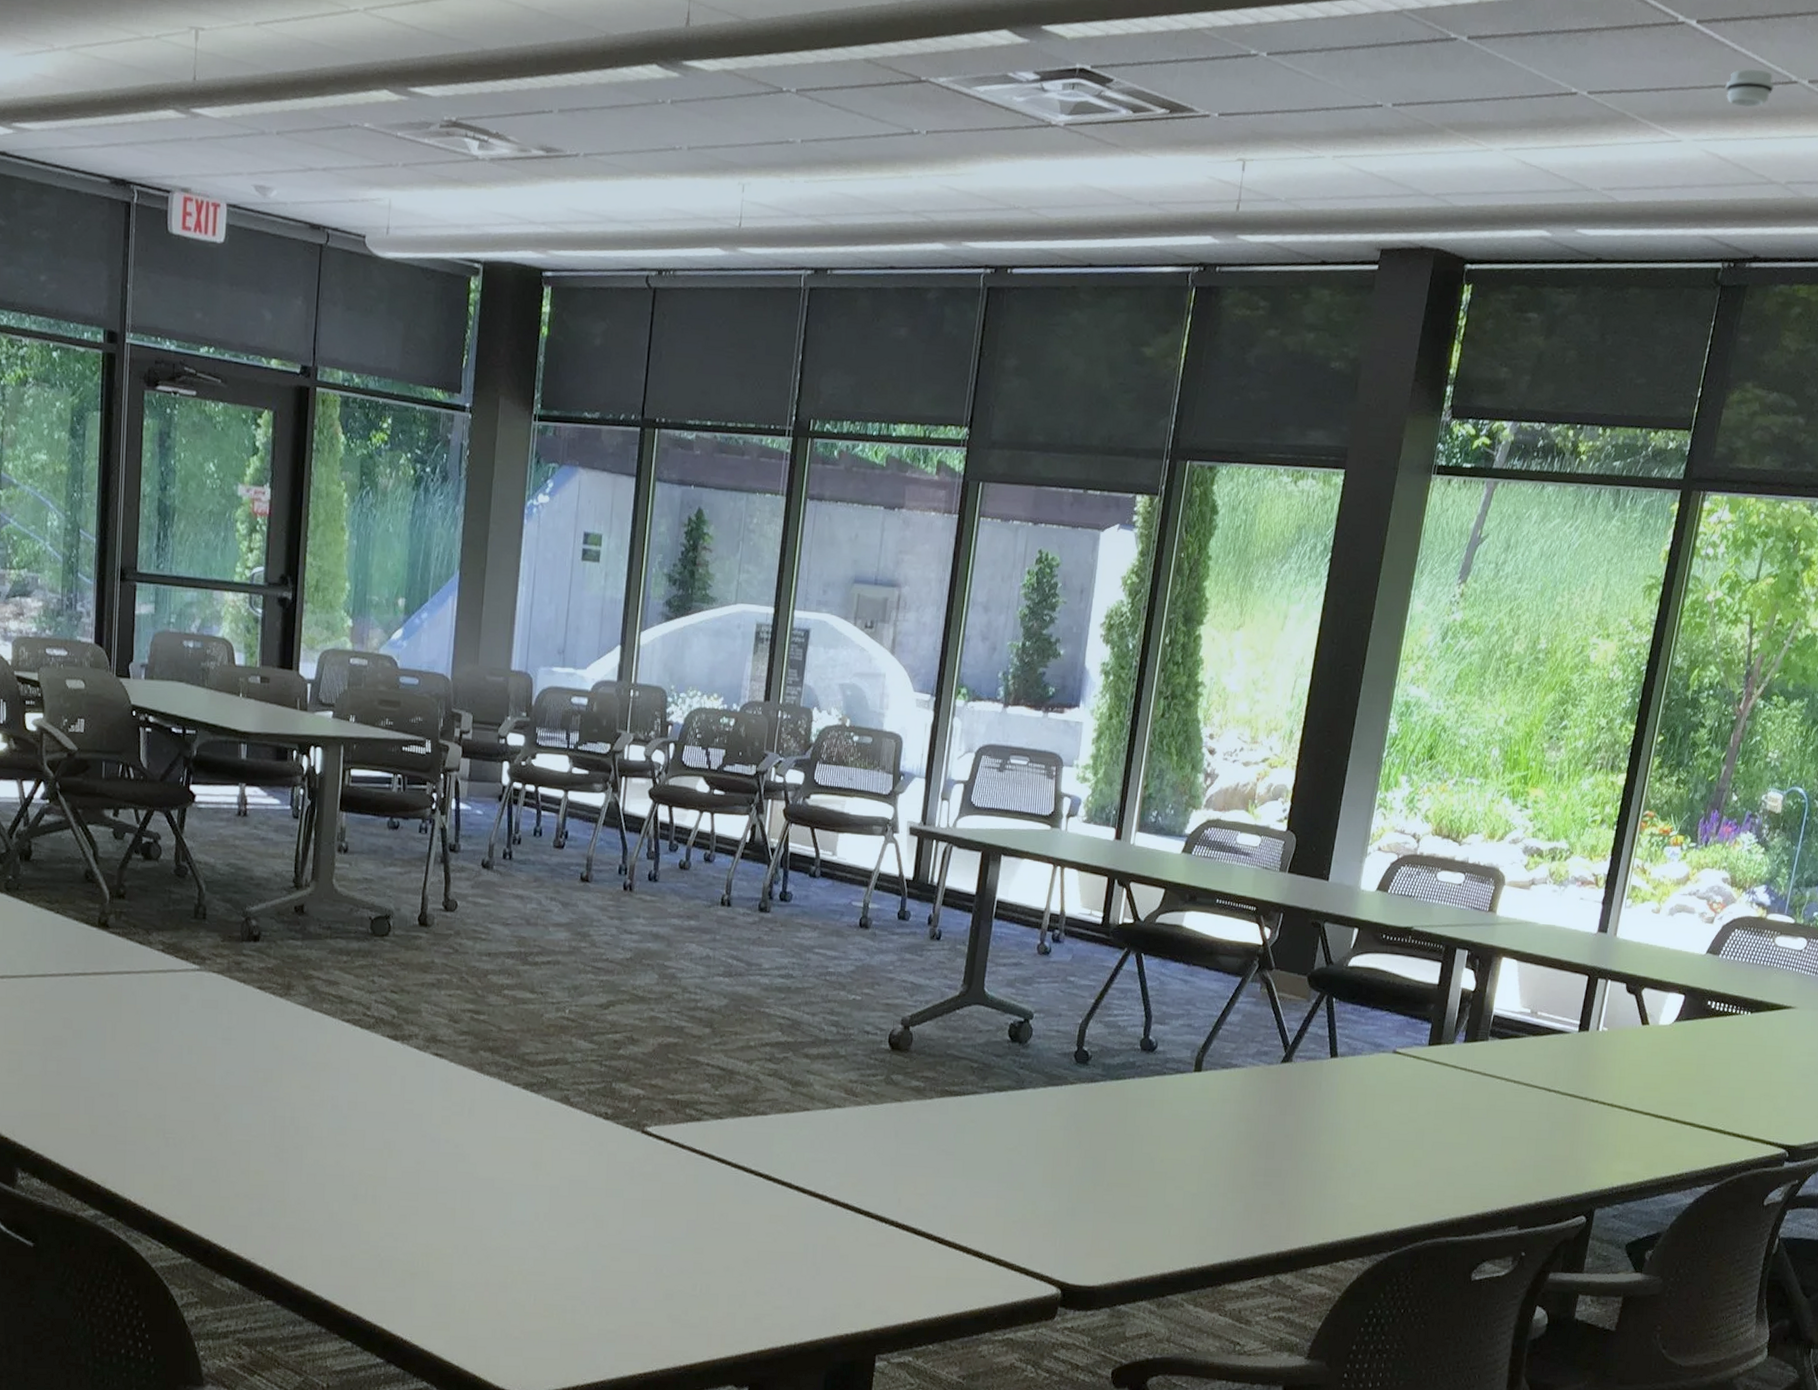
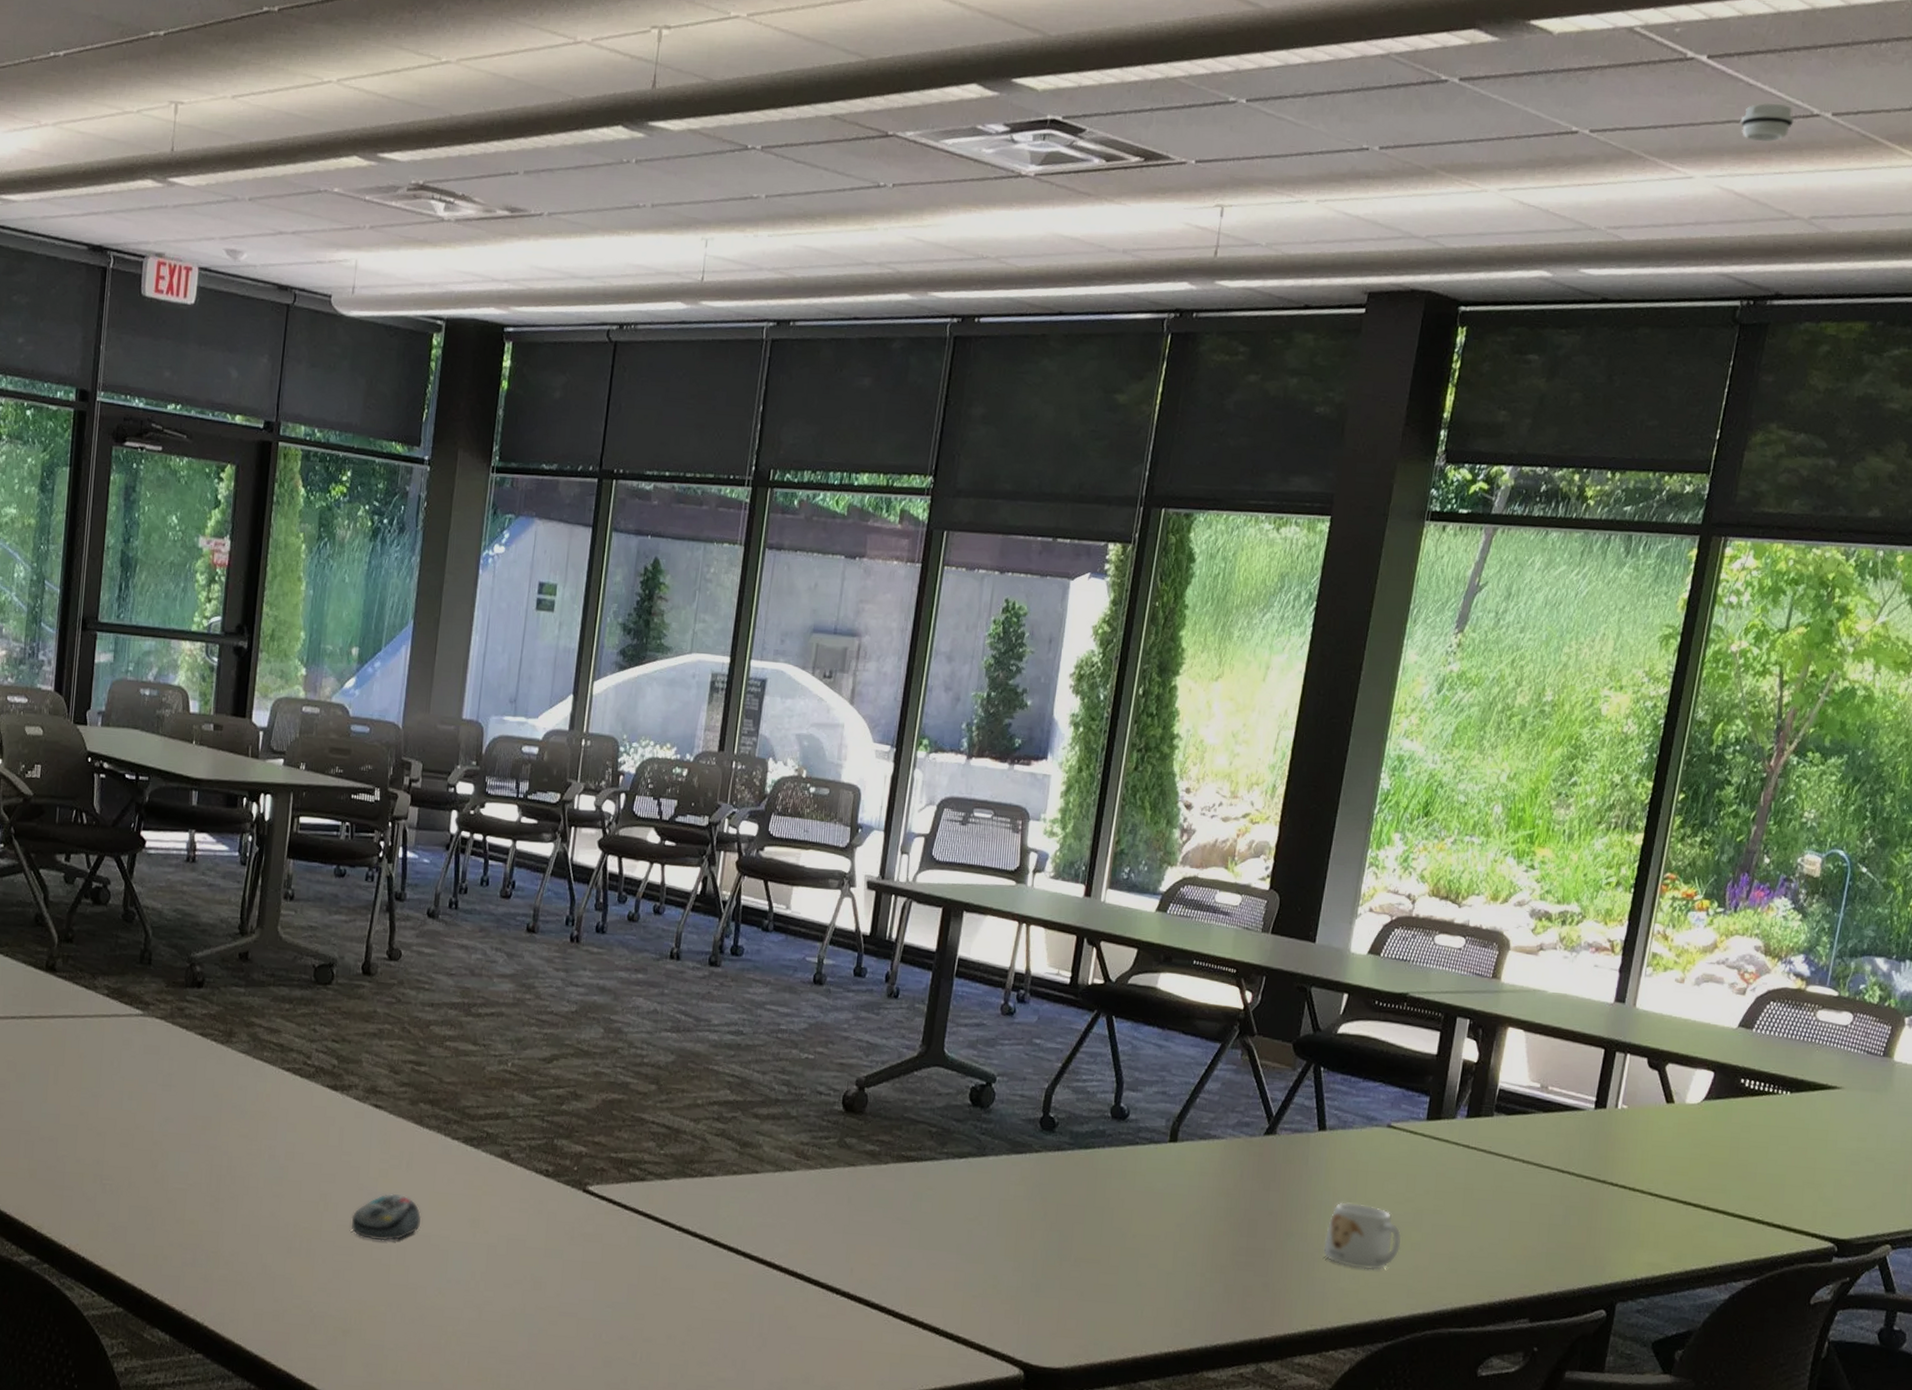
computer mouse: none [415,1139,485,1186] -> present [351,1193,422,1241]
mug: none [1334,1124,1405,1186] -> present [1323,1202,1402,1270]

